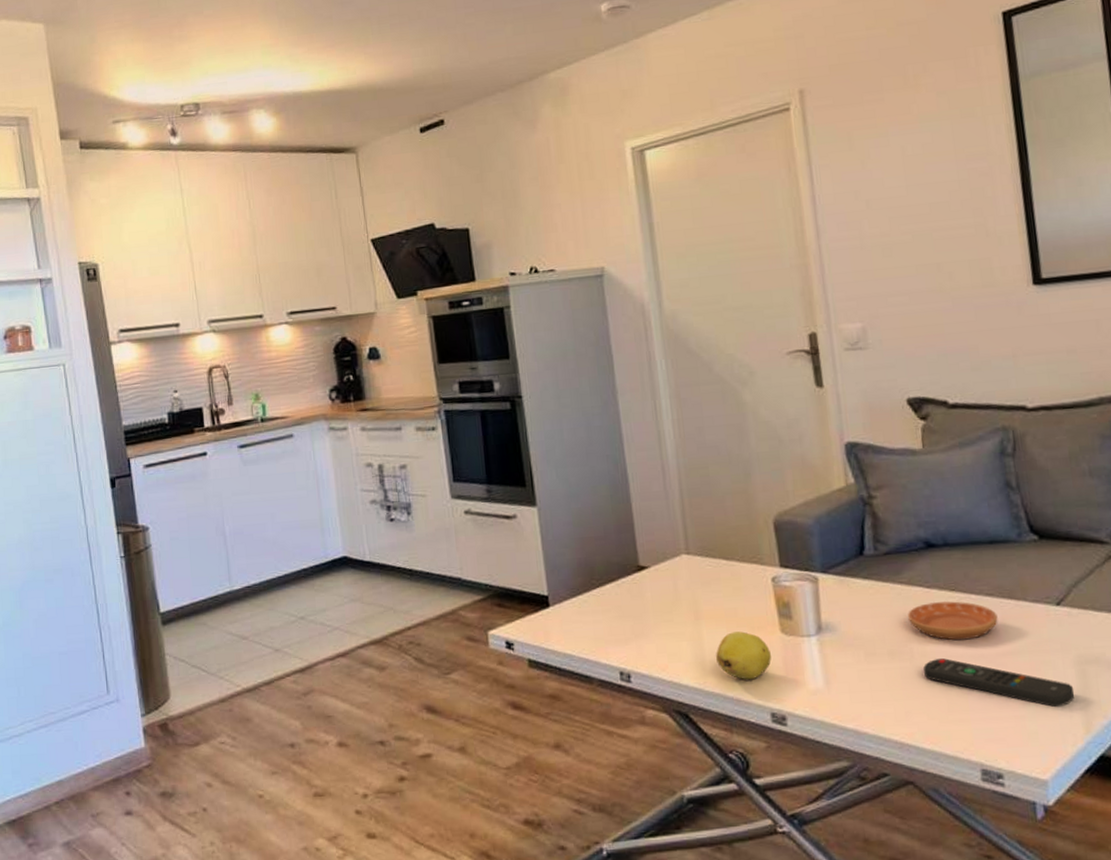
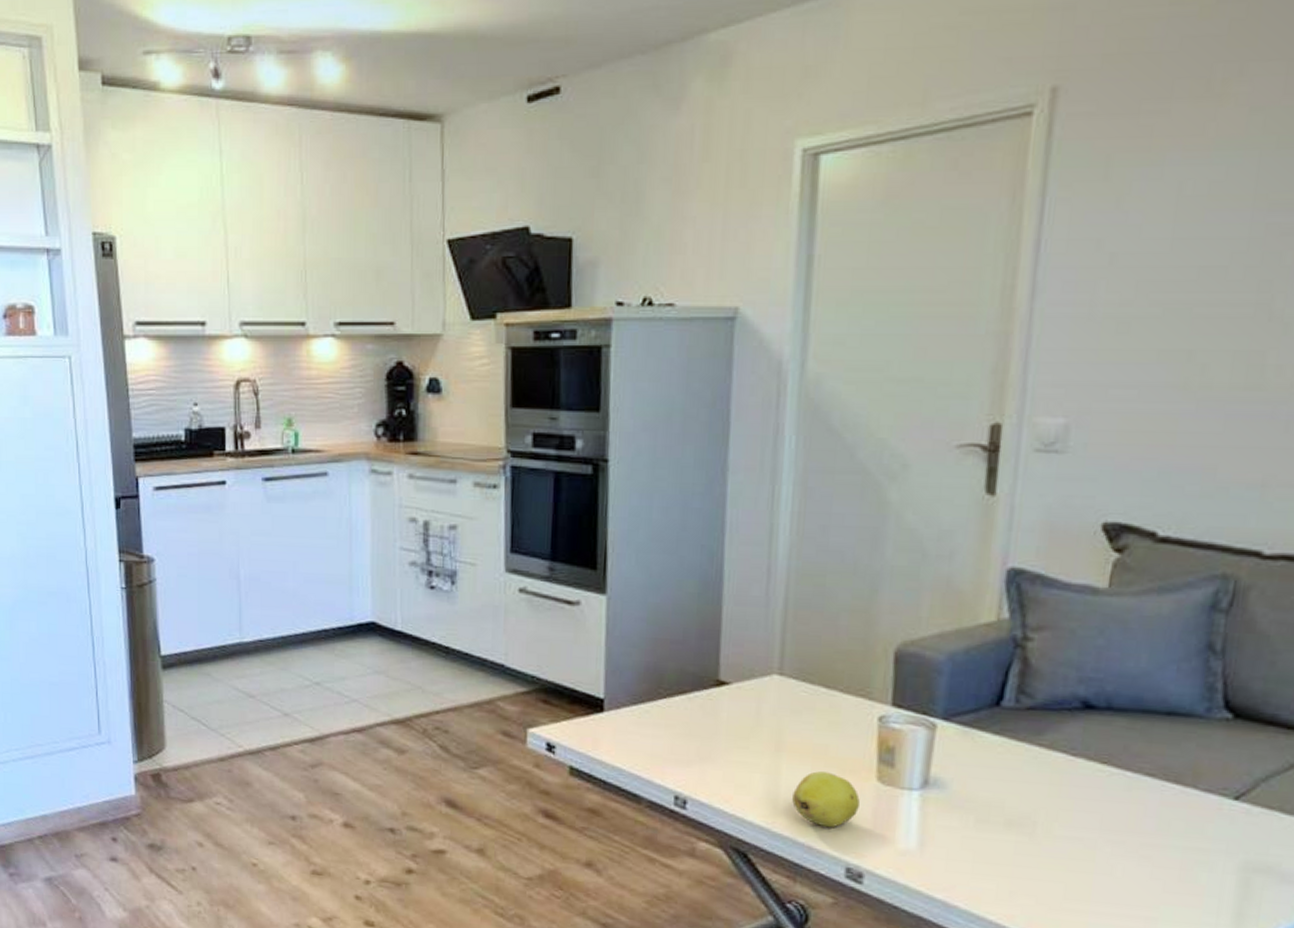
saucer: present [908,601,998,641] -> none [1039,773,1154,823]
remote control: present [923,658,1075,708] -> none [1044,838,1230,916]

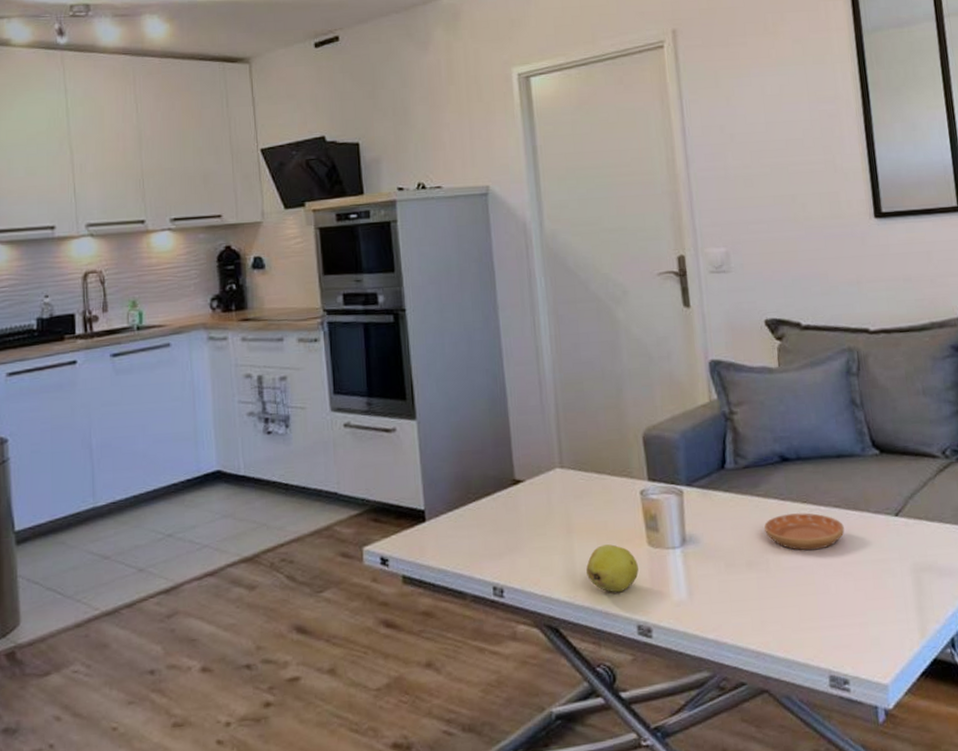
saucer: none [1039,773,1154,823] -> present [764,513,845,551]

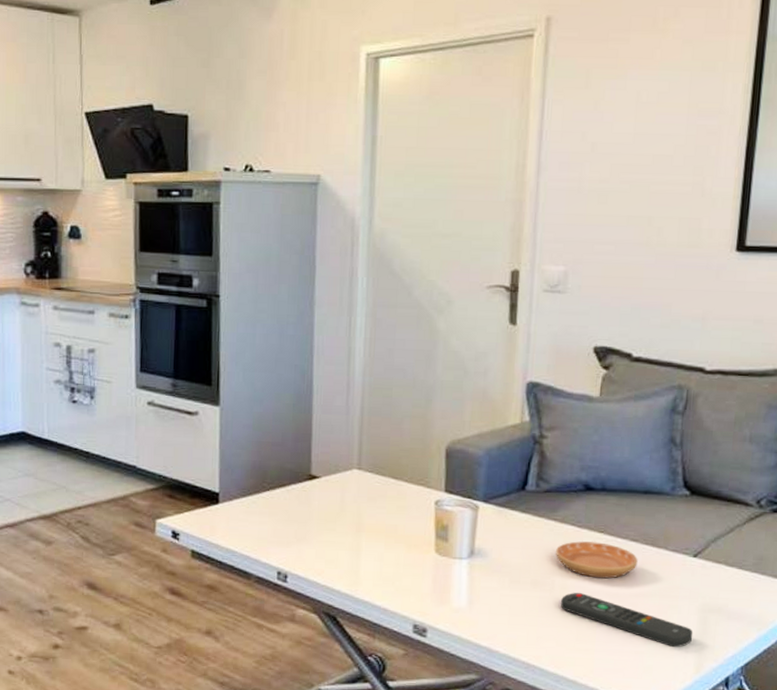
fruit: present [586,544,639,593] -> none [370,547,423,593]
remote control: none [778,568,911,614] -> present [561,593,694,648]

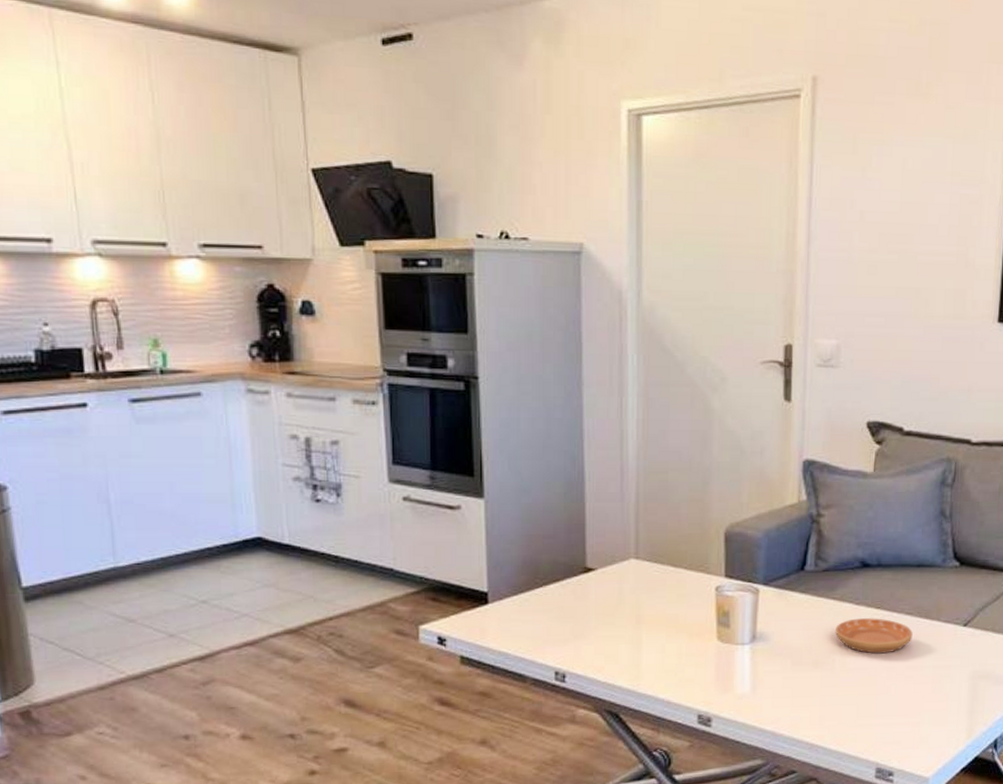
remote control: present [561,593,694,648] -> none [841,670,965,716]

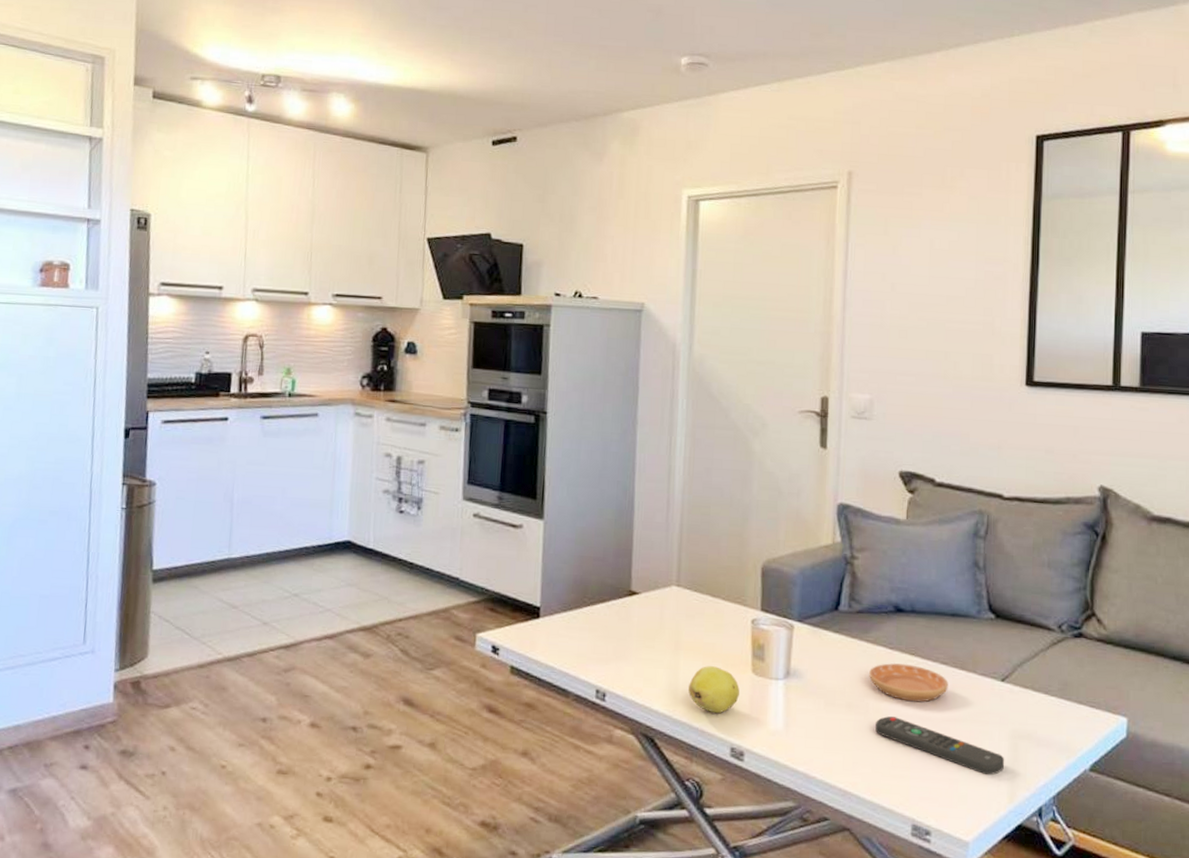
fruit: none [652,637,705,684] -> present [688,666,740,714]
remote control: none [841,670,965,716] -> present [875,716,1005,776]

